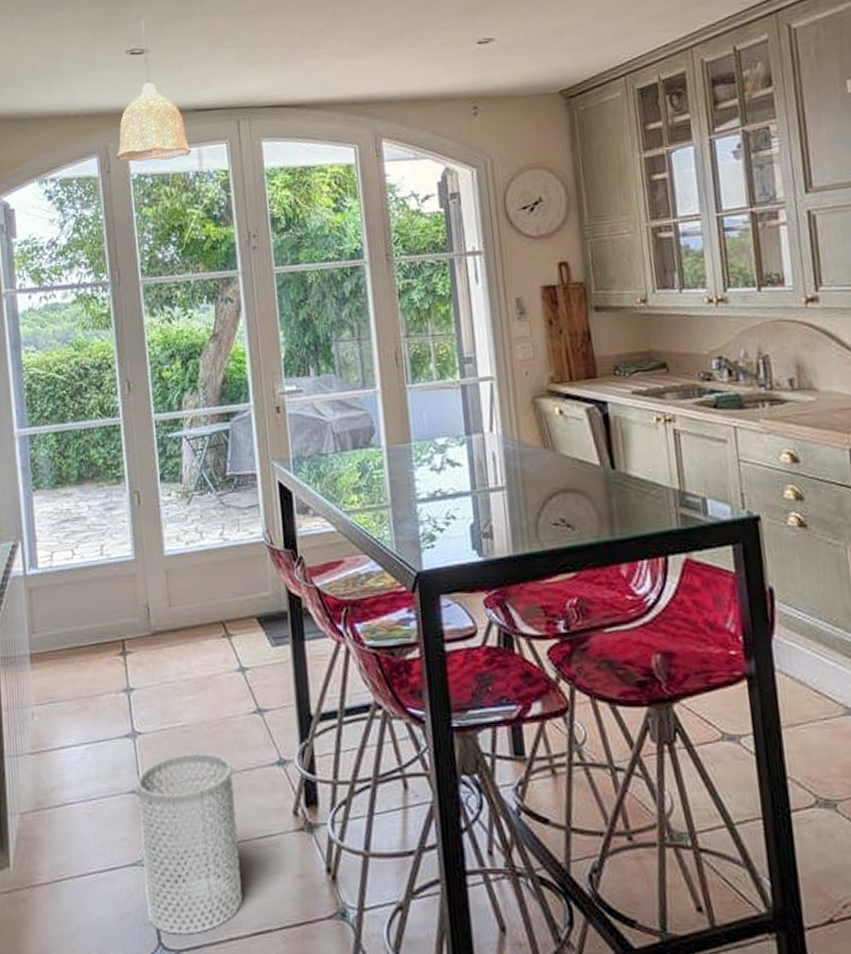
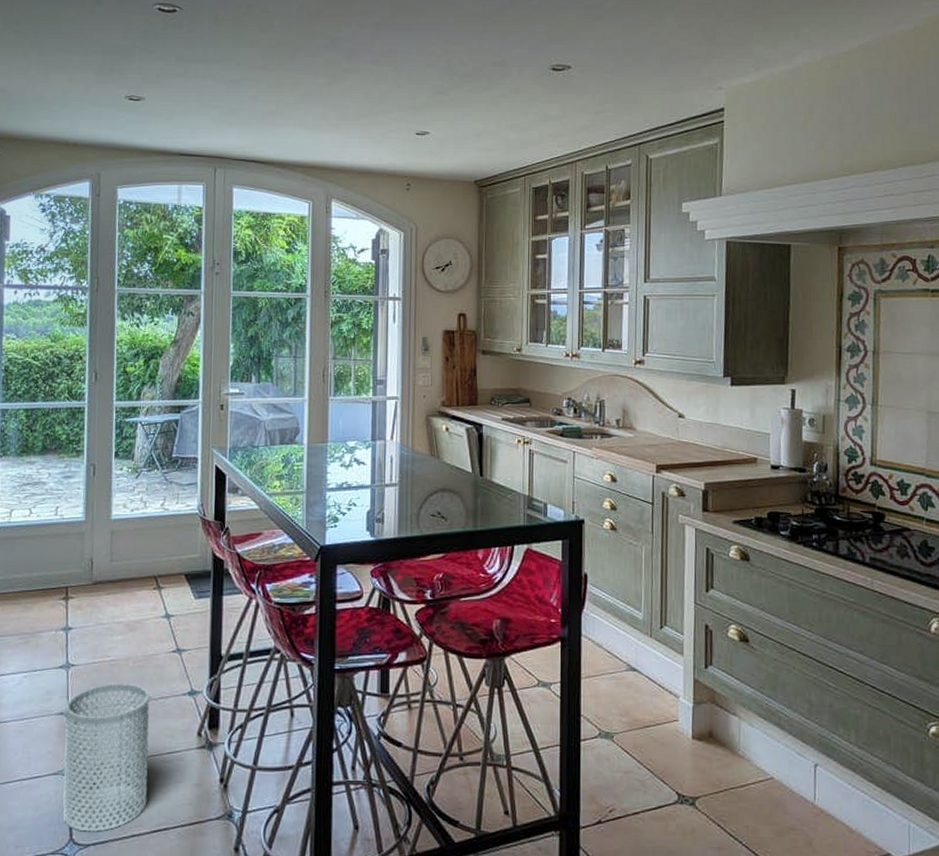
pendant lamp: present [117,20,192,162] -> none [107,73,173,192]

